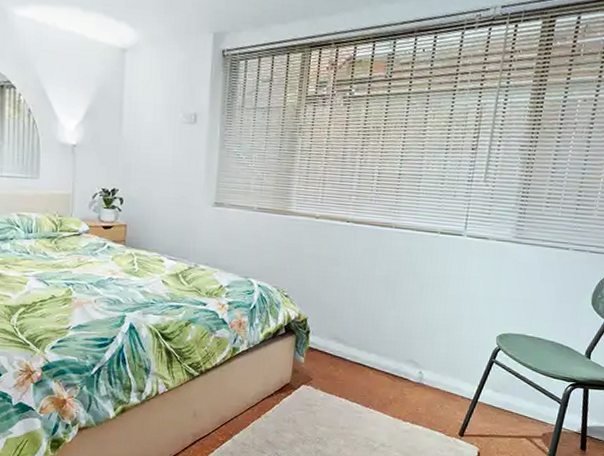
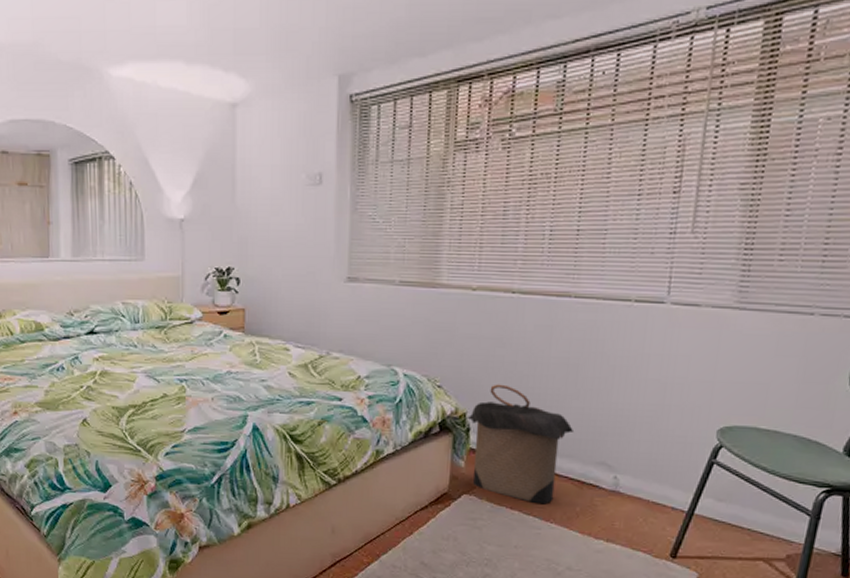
laundry hamper: none [308,295,391,394] -> present [467,384,575,505]

